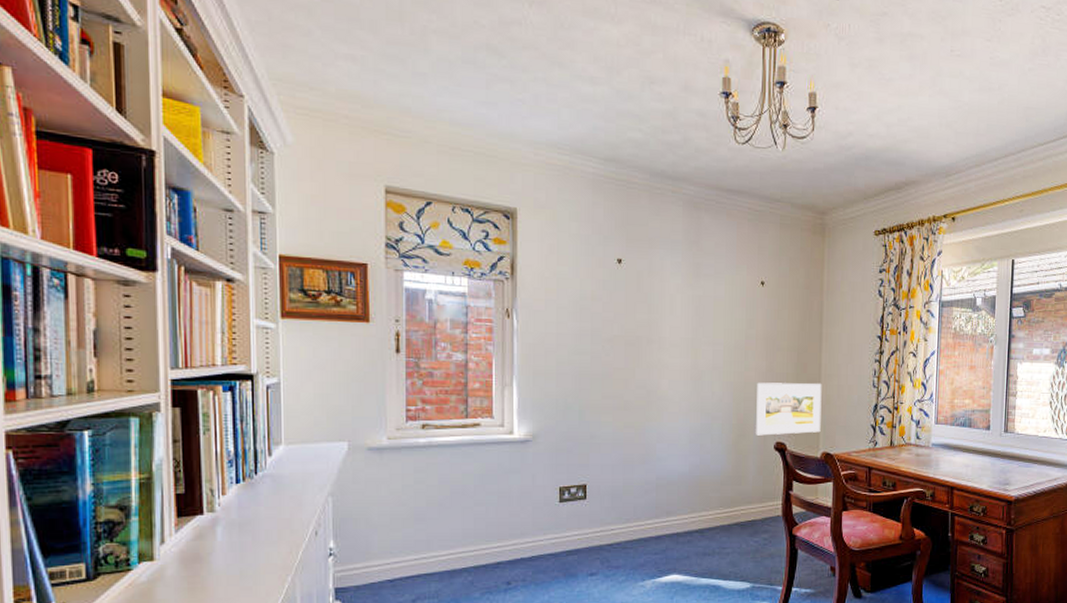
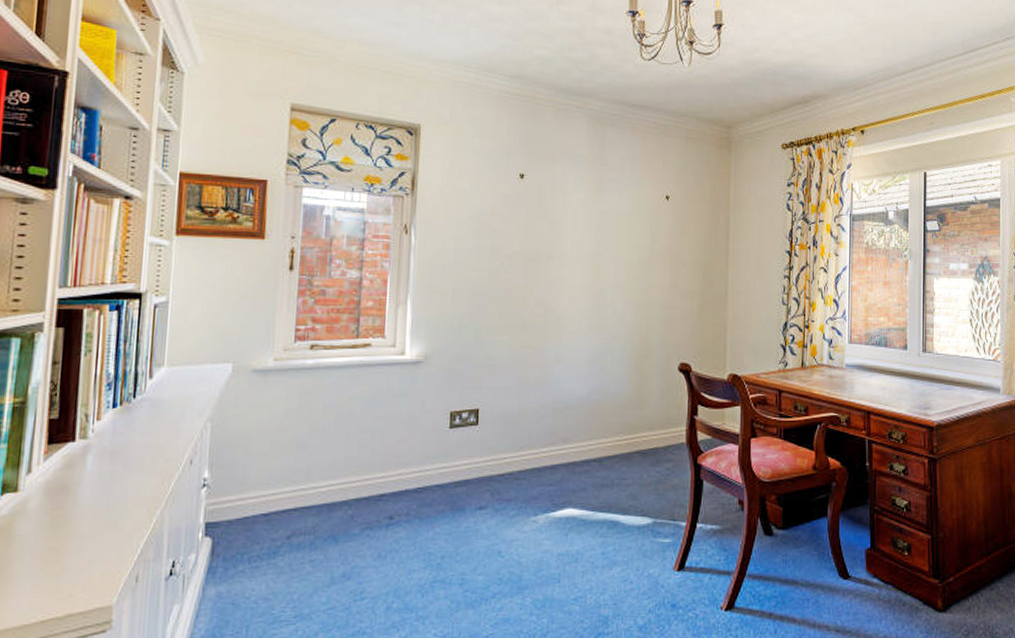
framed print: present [756,382,822,436] -> none [659,299,729,356]

